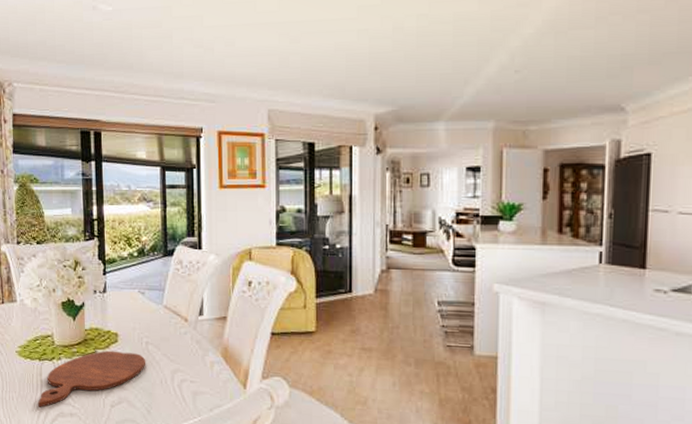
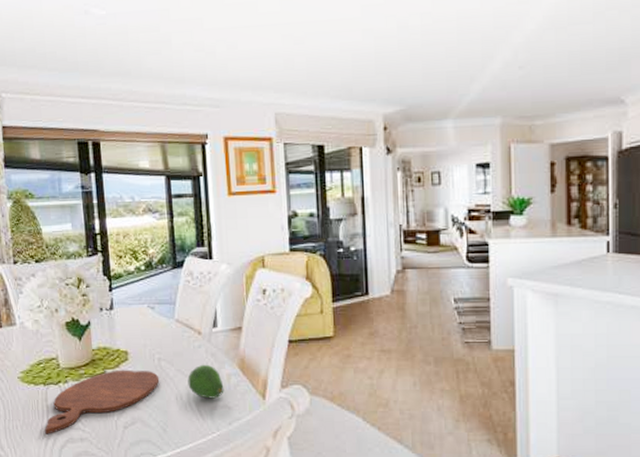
fruit: none [173,350,207,385] -> present [187,364,224,399]

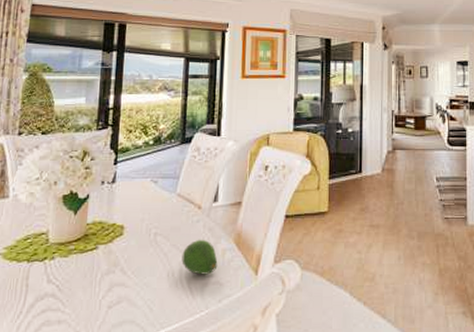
cutting board: present [45,370,160,434] -> none [19,245,153,317]

